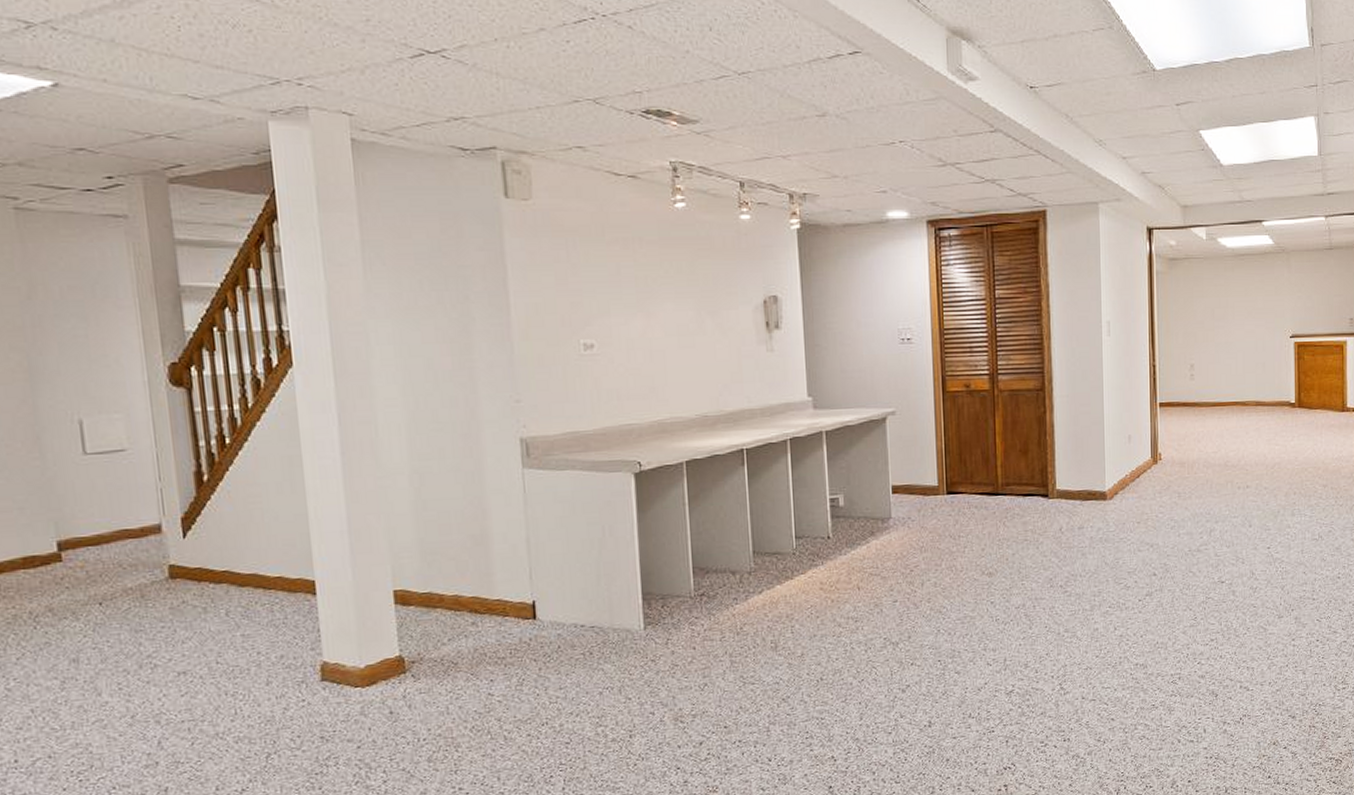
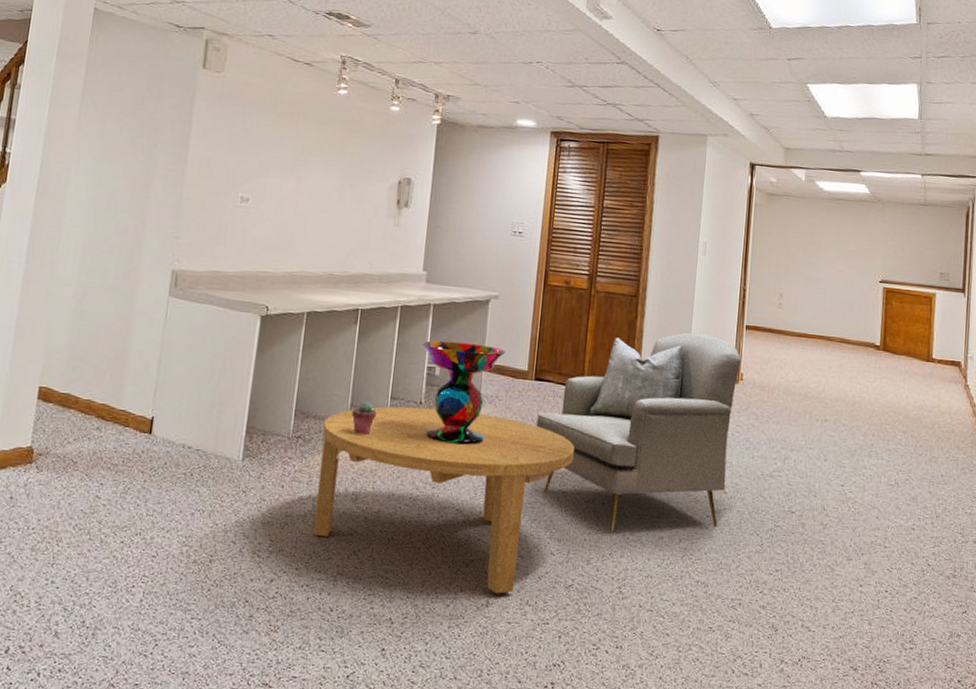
coffee table: none [727,537,999,713] -> present [313,406,575,594]
potted succulent: none [755,545,783,582] -> present [351,401,377,436]
decorative bowl: none [820,466,912,575] -> present [422,340,506,445]
armchair: none [954,419,1157,633] -> present [536,332,741,533]

